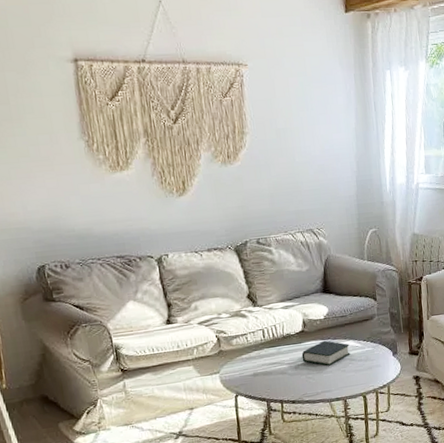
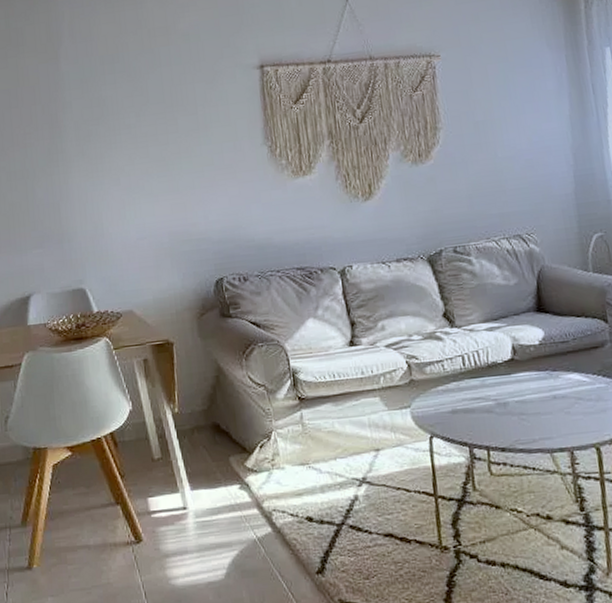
book: present [301,340,350,366] -> none [512,372,576,405]

